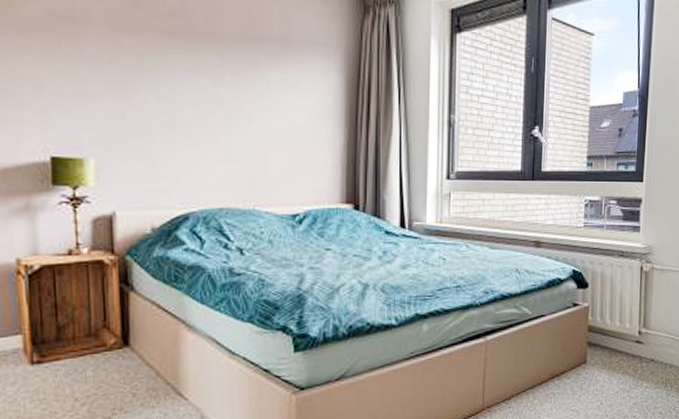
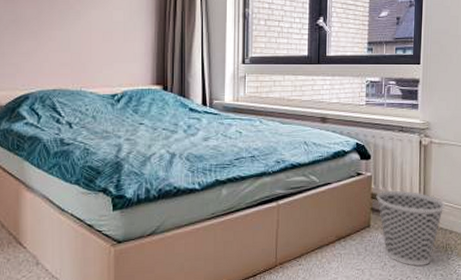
wastebasket: none [593,322,666,405] -> present [376,190,446,267]

